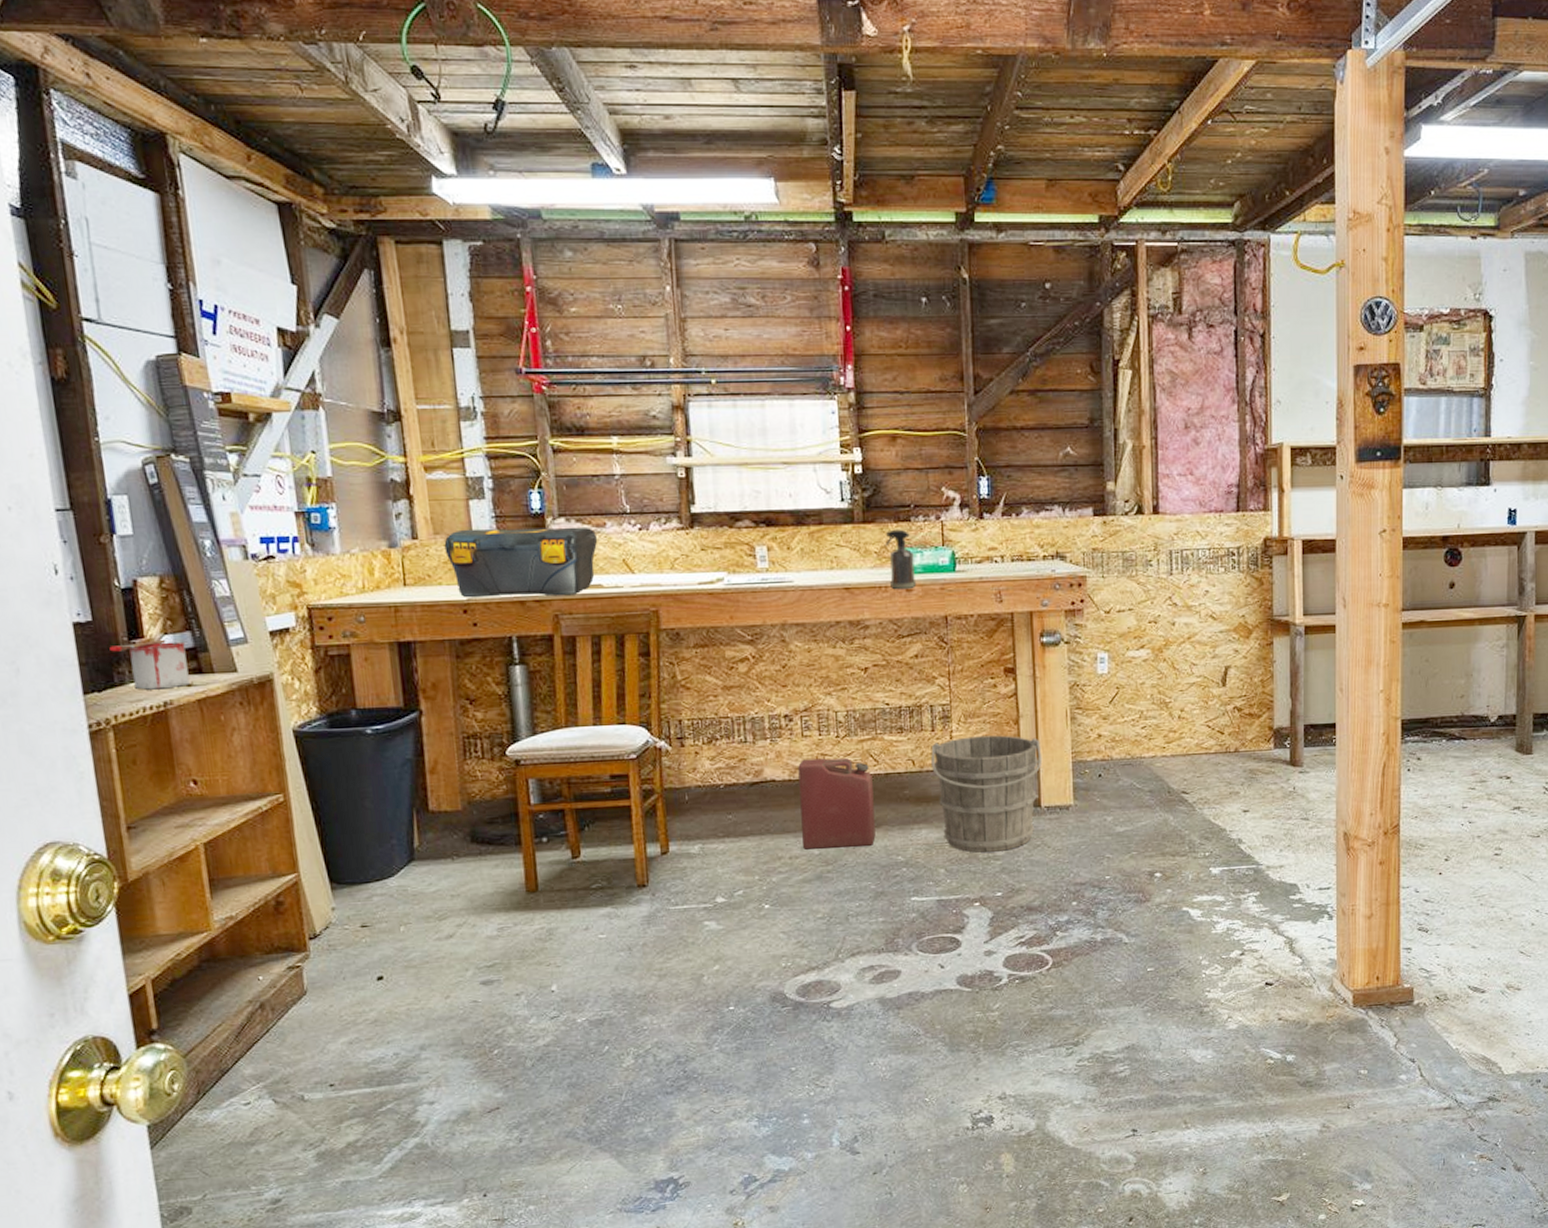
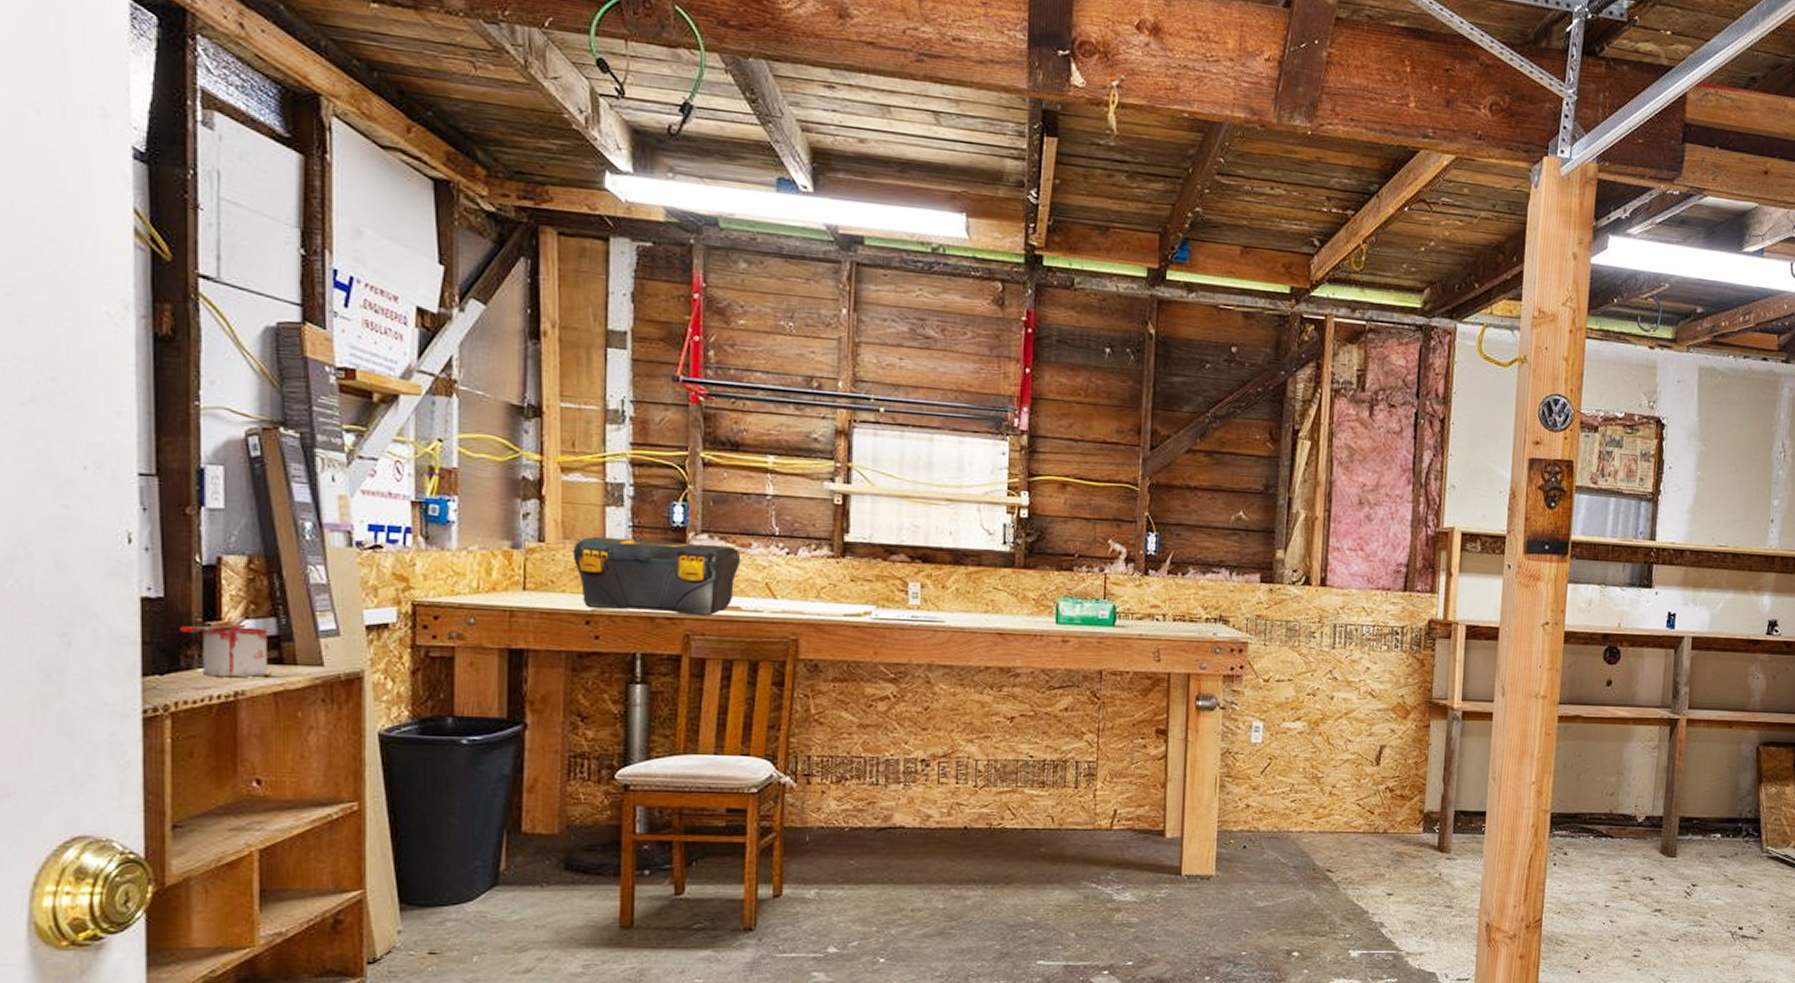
jerry can: present [798,758,876,850] -> none [927,807,1008,903]
spray bottle: present [884,529,915,590] -> none [1043,577,1073,640]
bucket: present [931,735,1043,853] -> none [1071,797,1187,918]

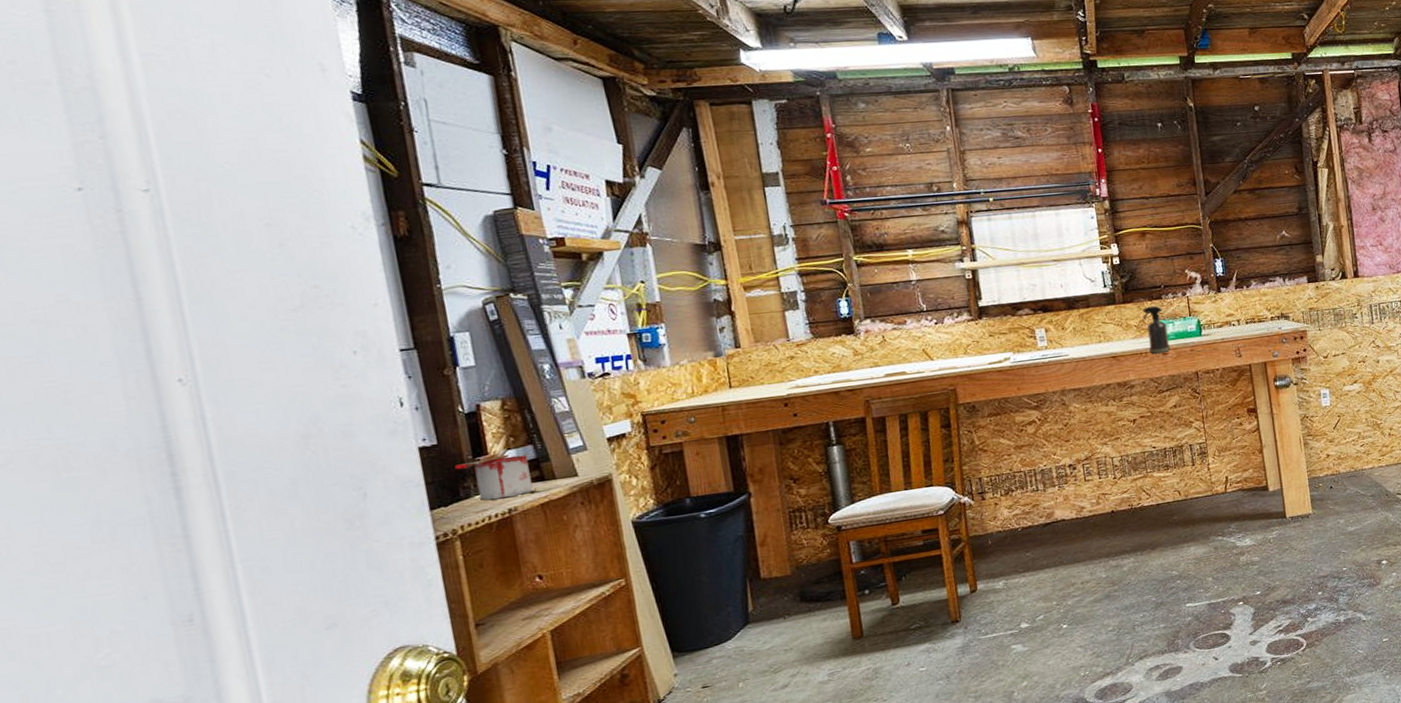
toolbox: present [573,536,741,616] -> none [764,325,900,394]
spray bottle: none [1043,577,1073,640] -> present [1142,305,1170,354]

